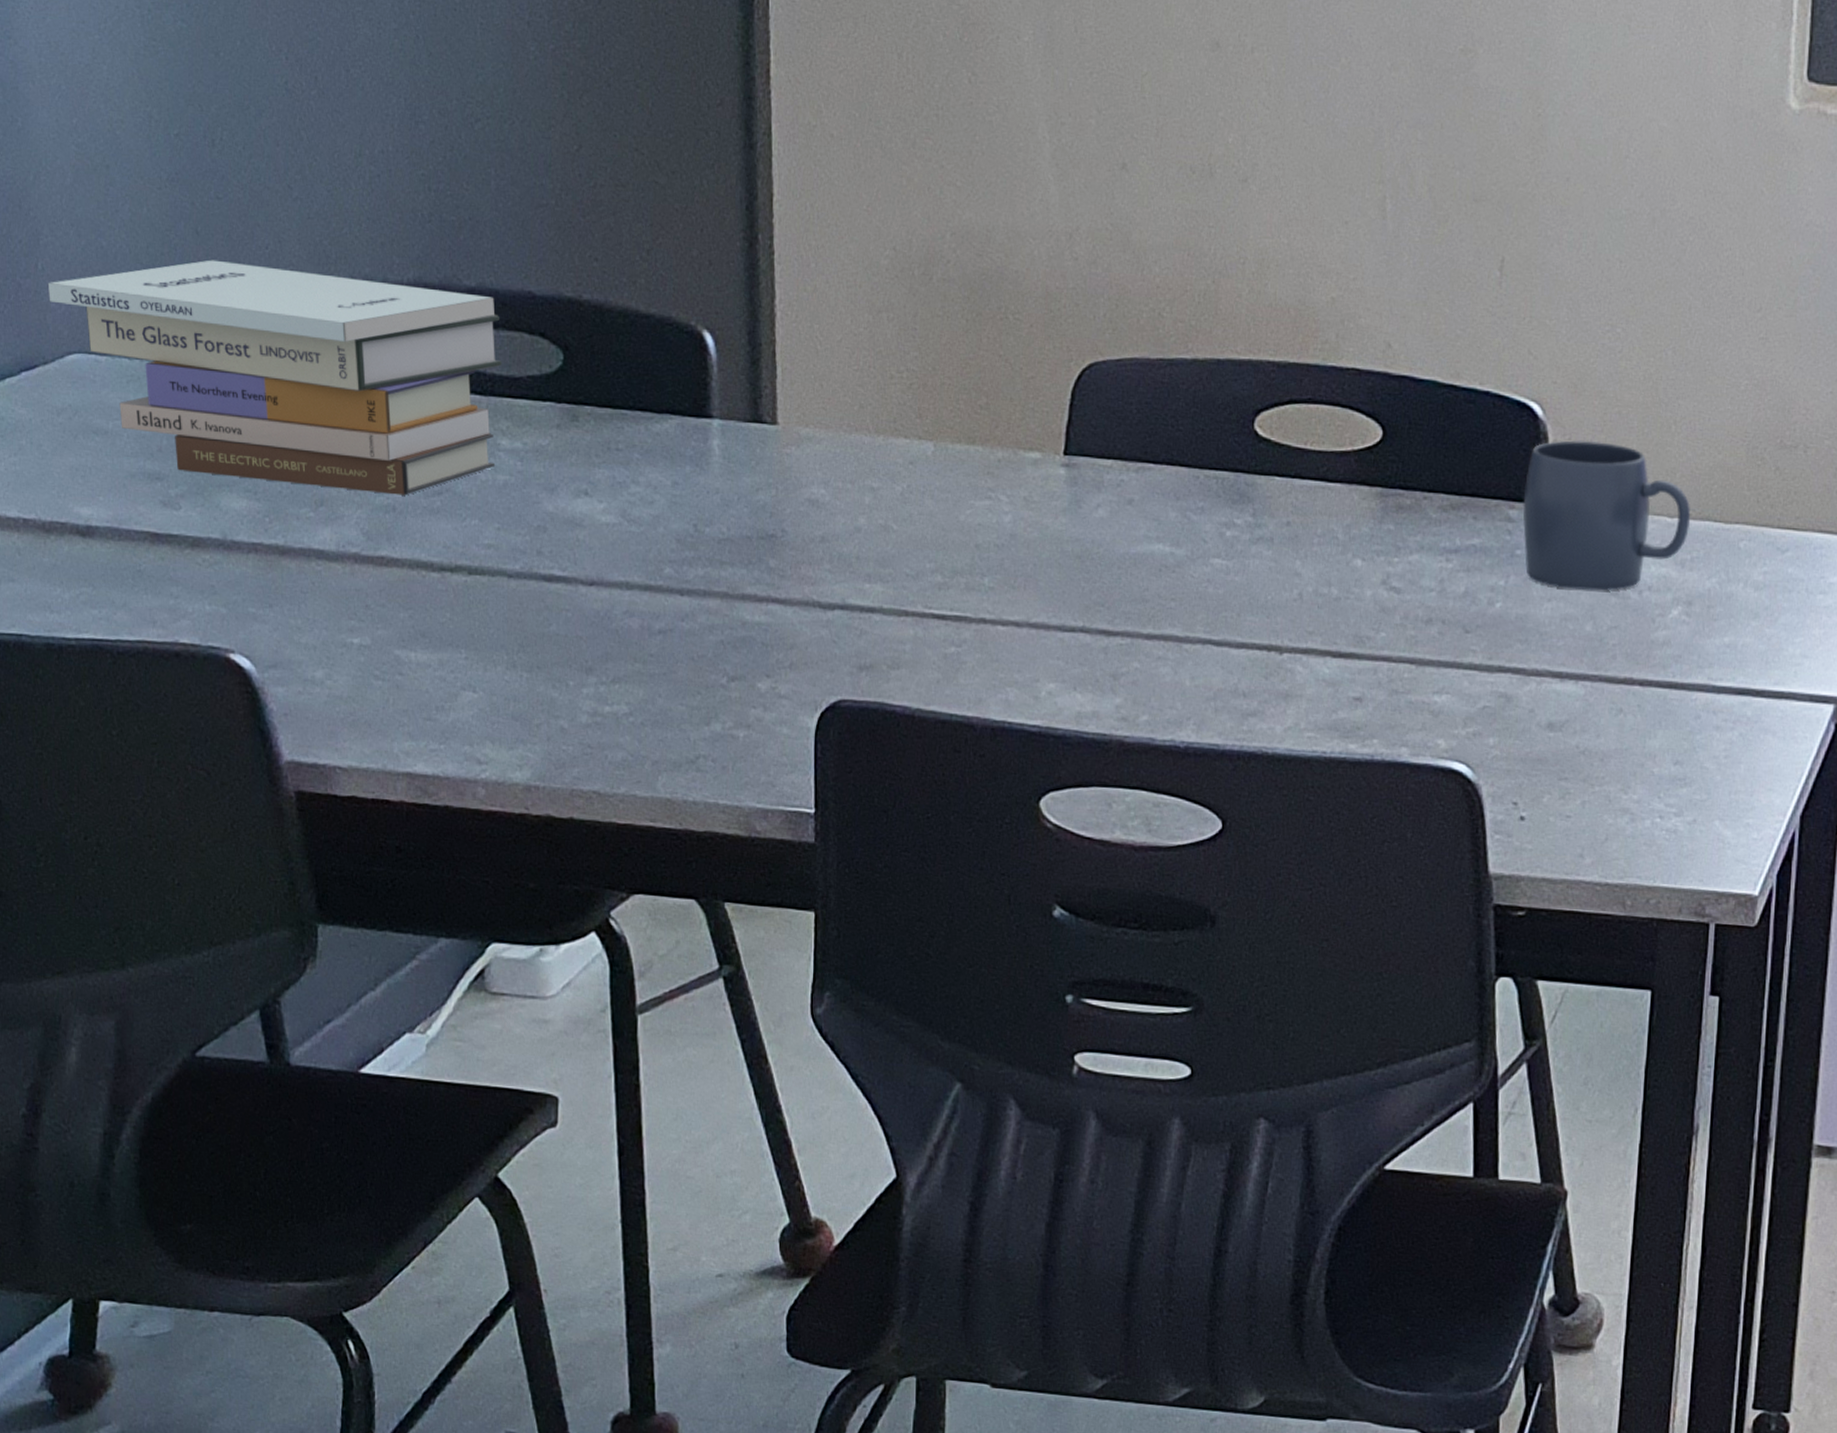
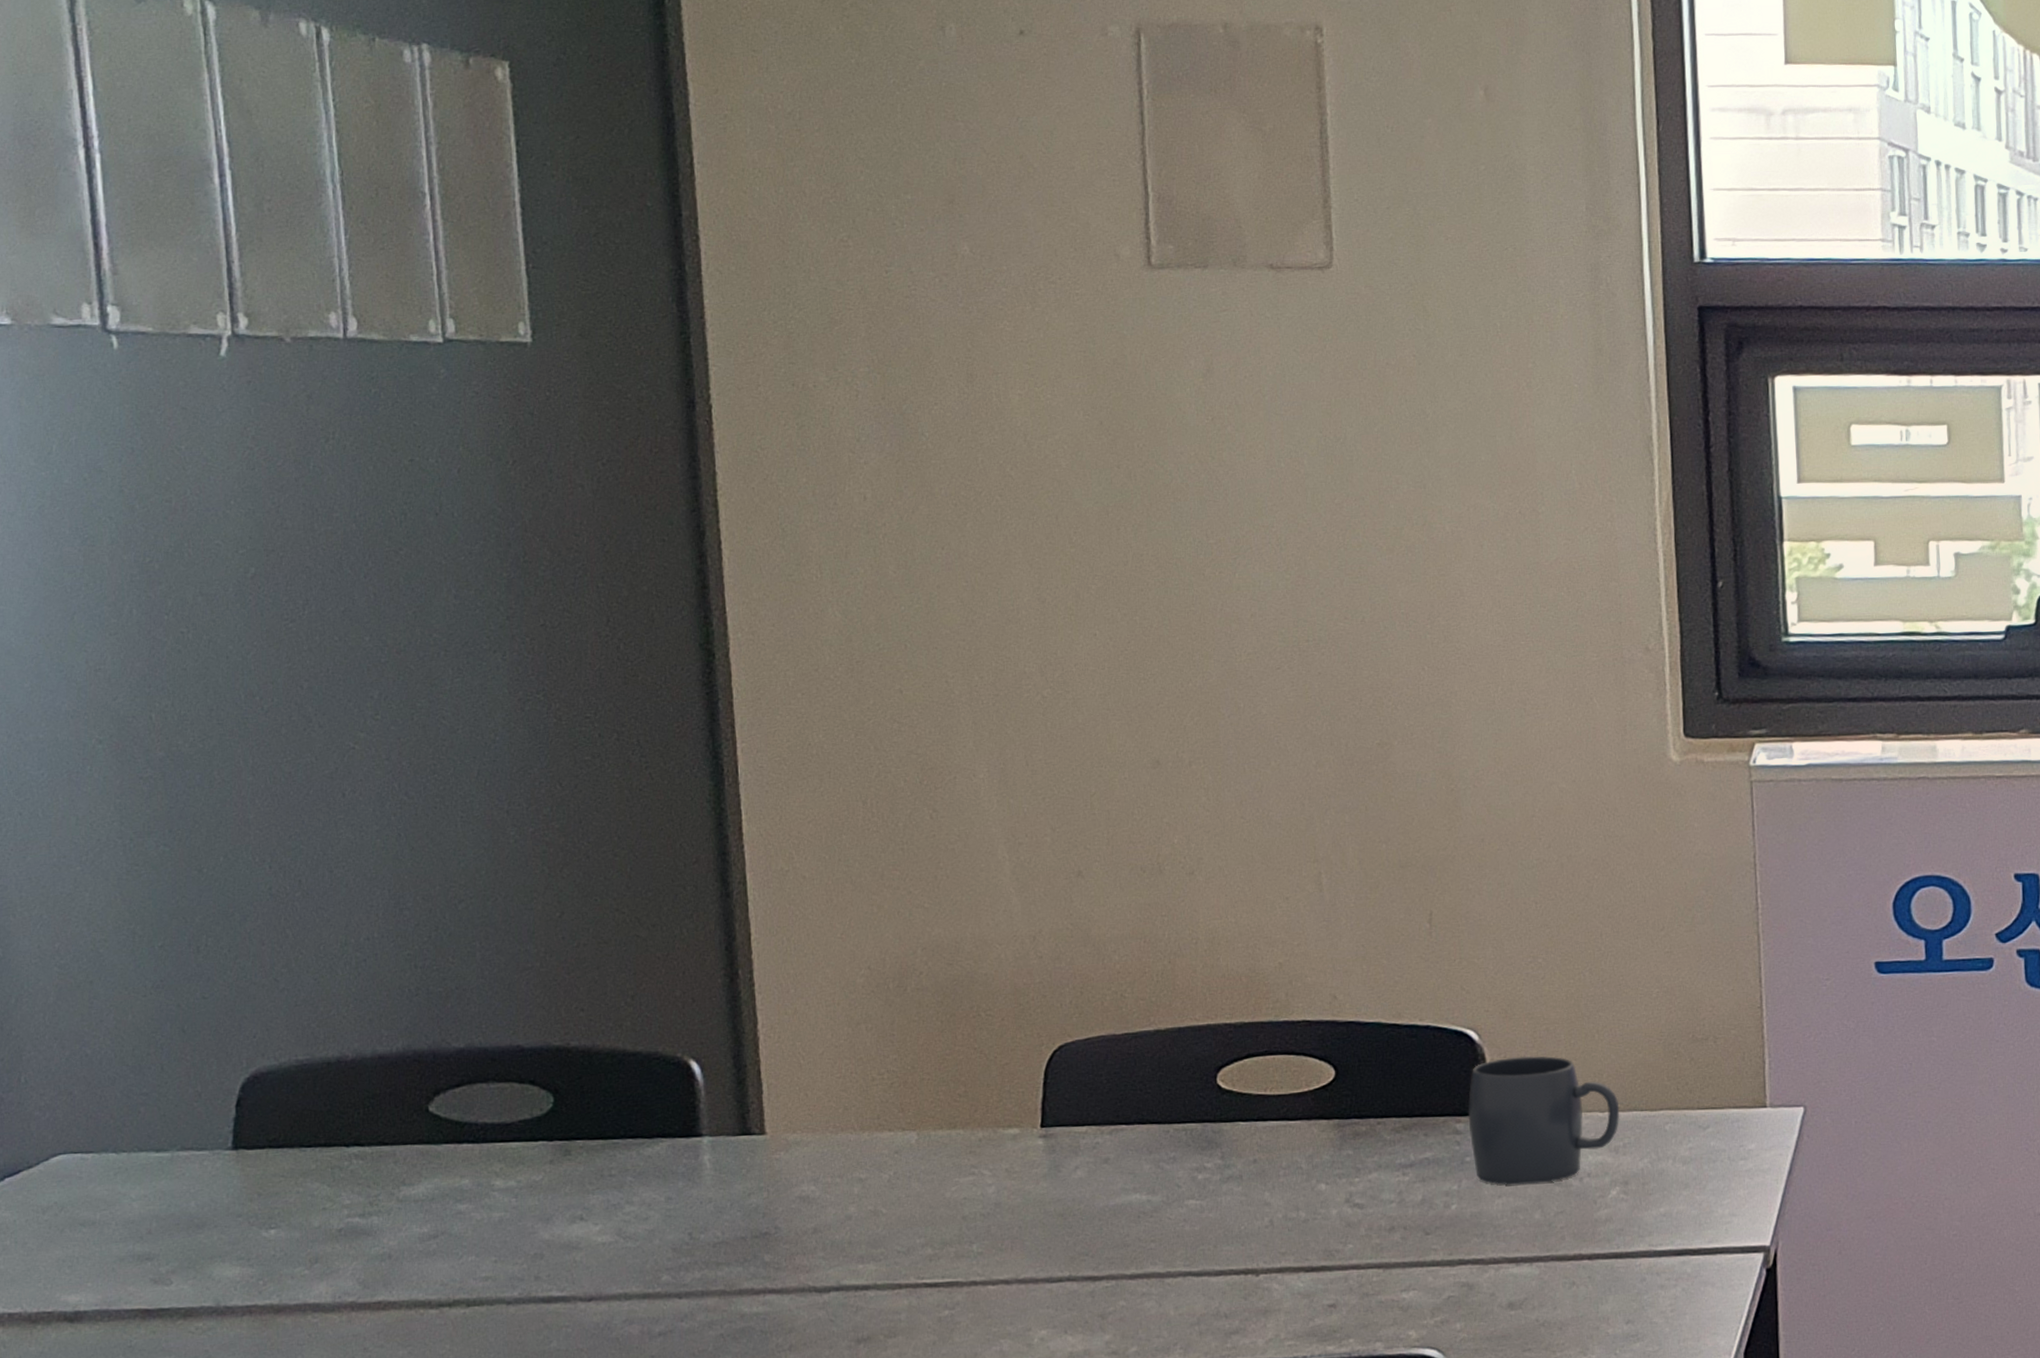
books: present [47,259,503,496] -> none [31,1053,494,1249]

